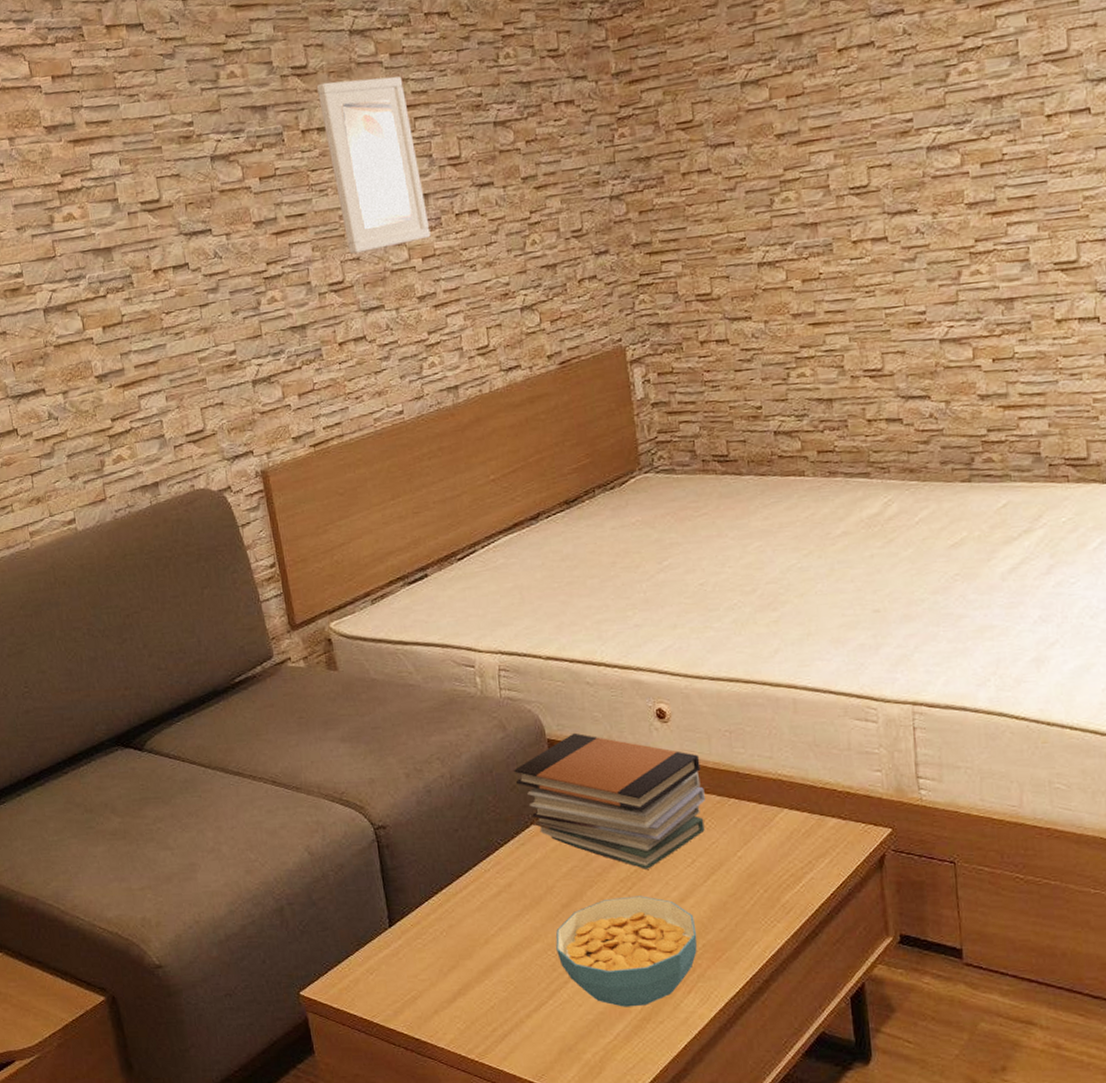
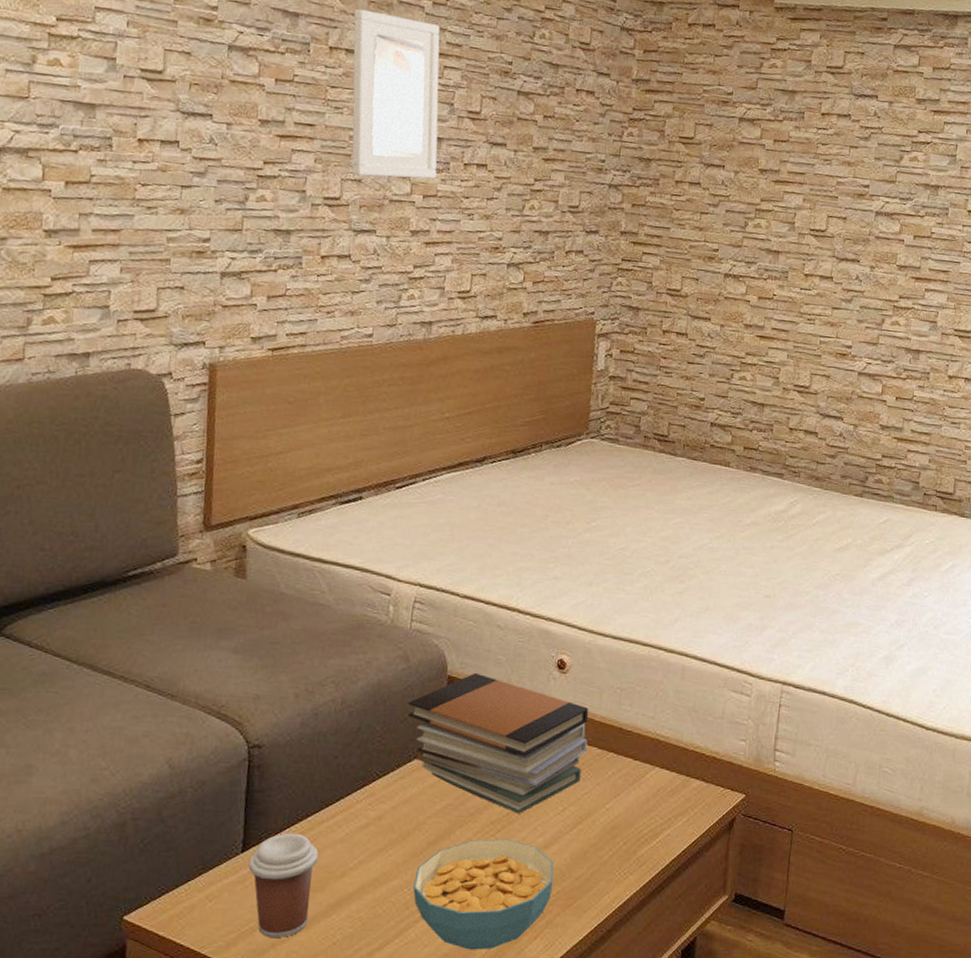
coffee cup: none [397,905,463,1004] -> present [248,832,319,937]

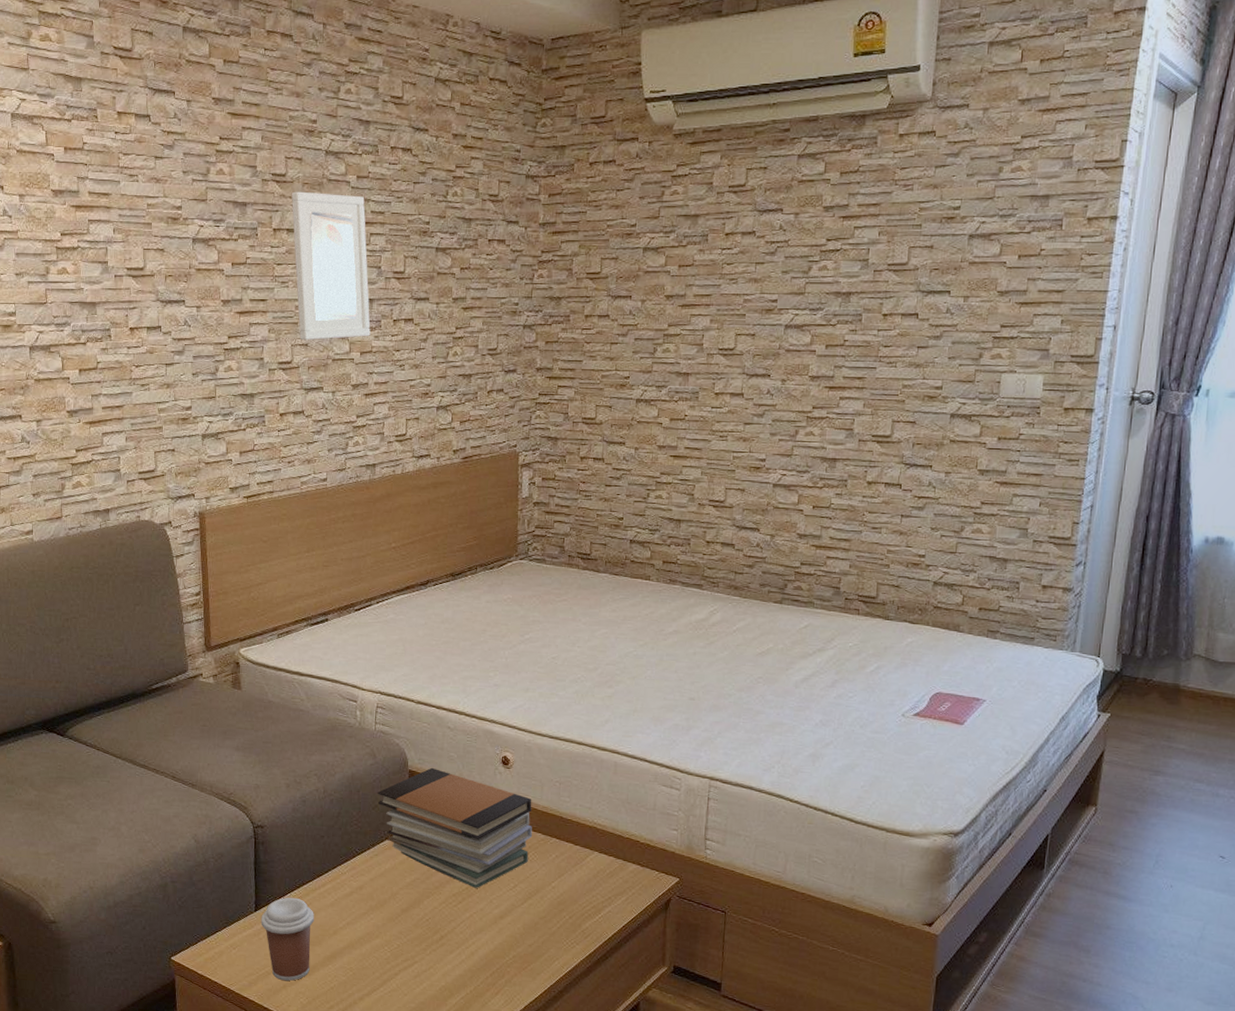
cereal bowl: present [413,839,554,950] -> none [392,908,510,1001]

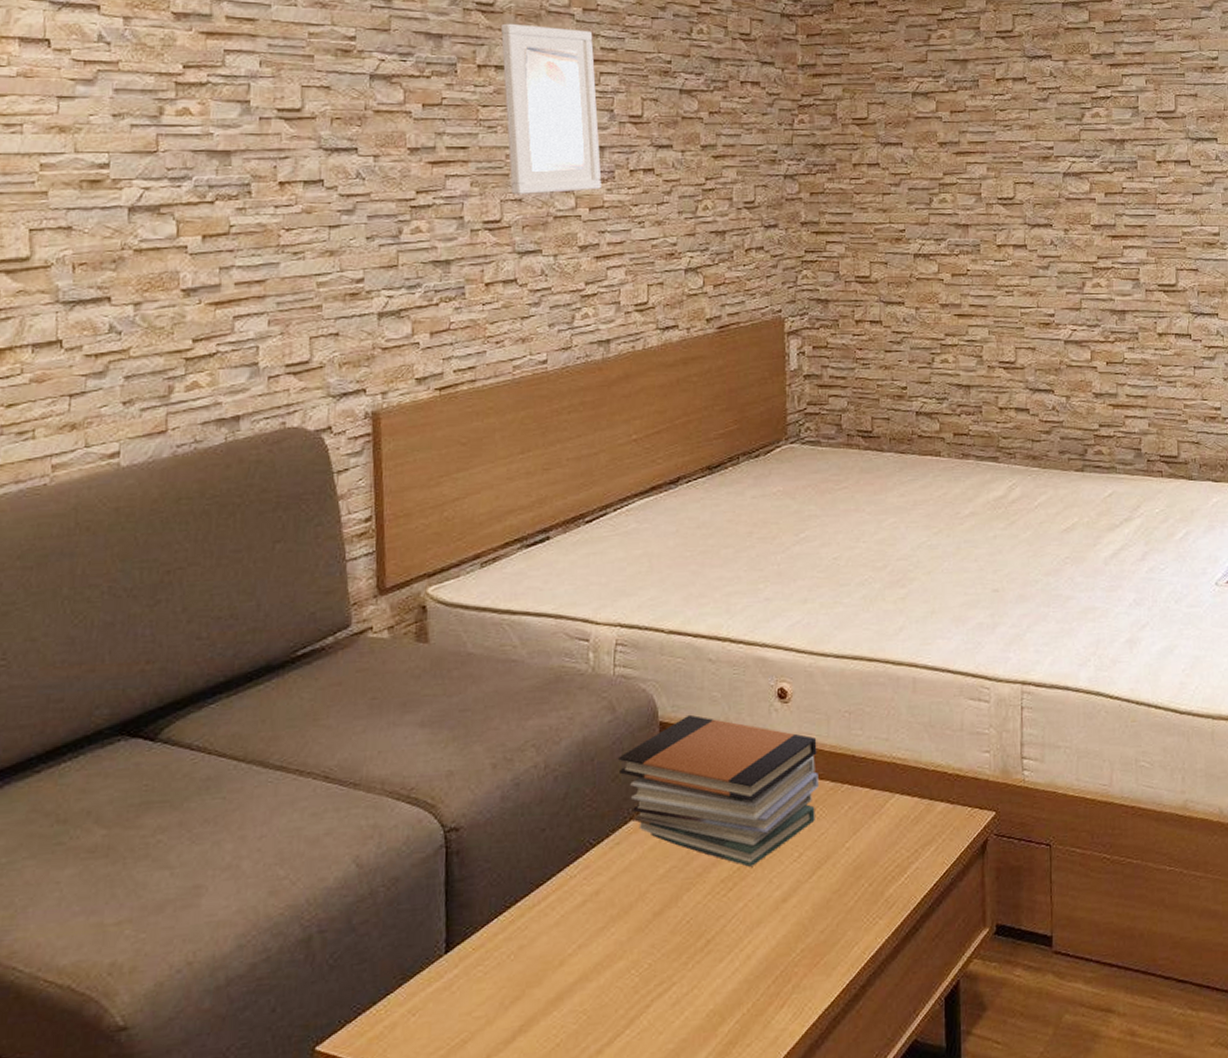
coffee cup: present [261,897,314,981] -> none [454,922,532,1048]

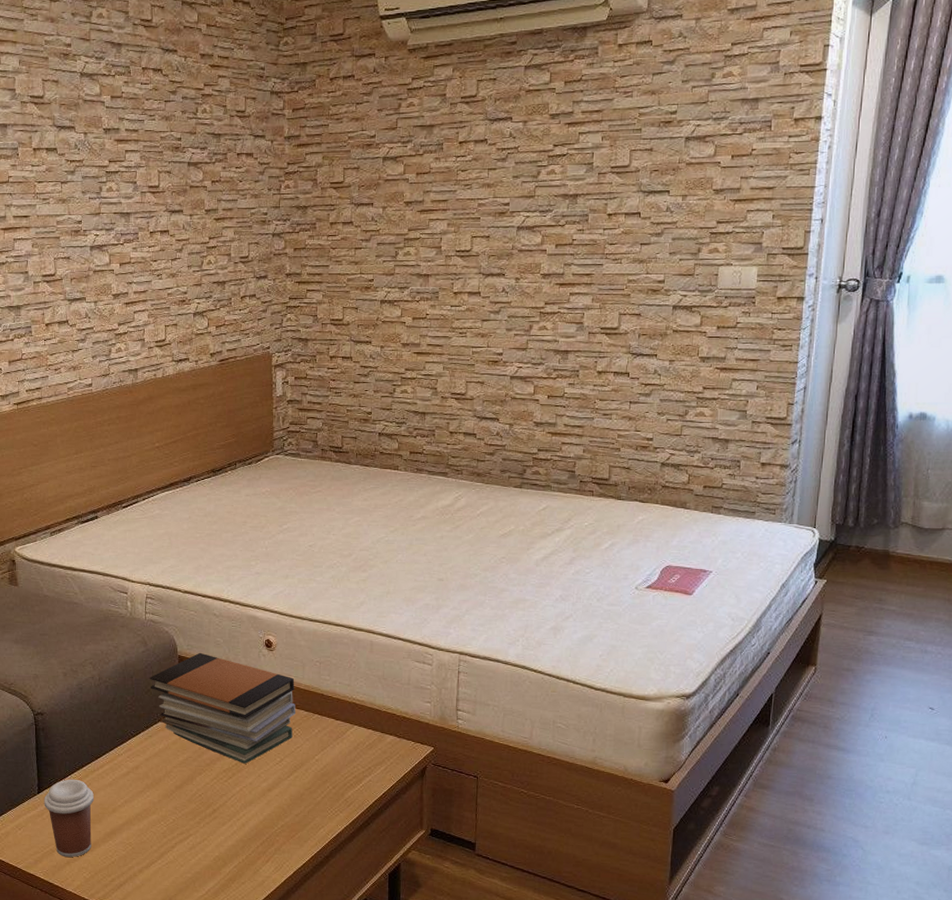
coffee cup: none [454,922,532,1048] -> present [44,779,94,857]
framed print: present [500,23,602,195] -> none [49,112,129,254]

